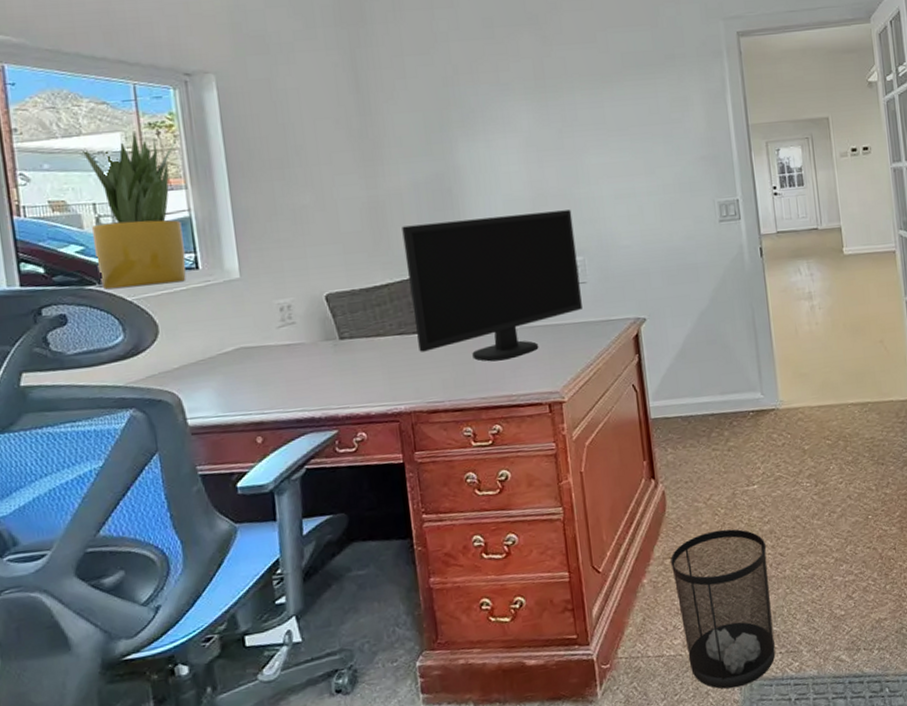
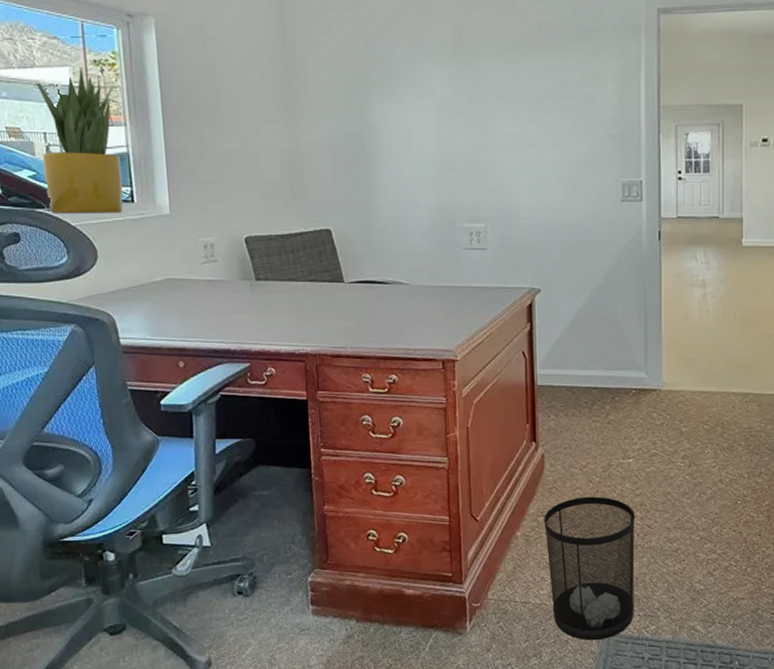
monitor: present [402,210,582,361] -> none [317,177,481,315]

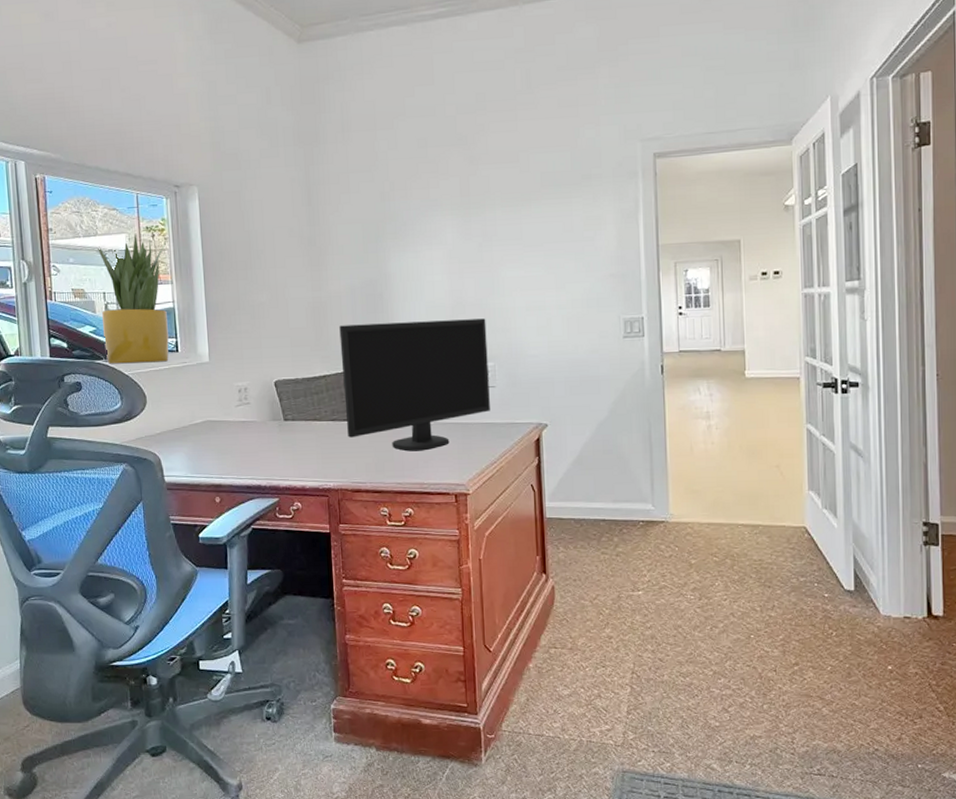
monitor: none [317,177,481,315] -> present [339,318,490,451]
waste bin: present [544,496,636,641] -> none [556,628,648,776]

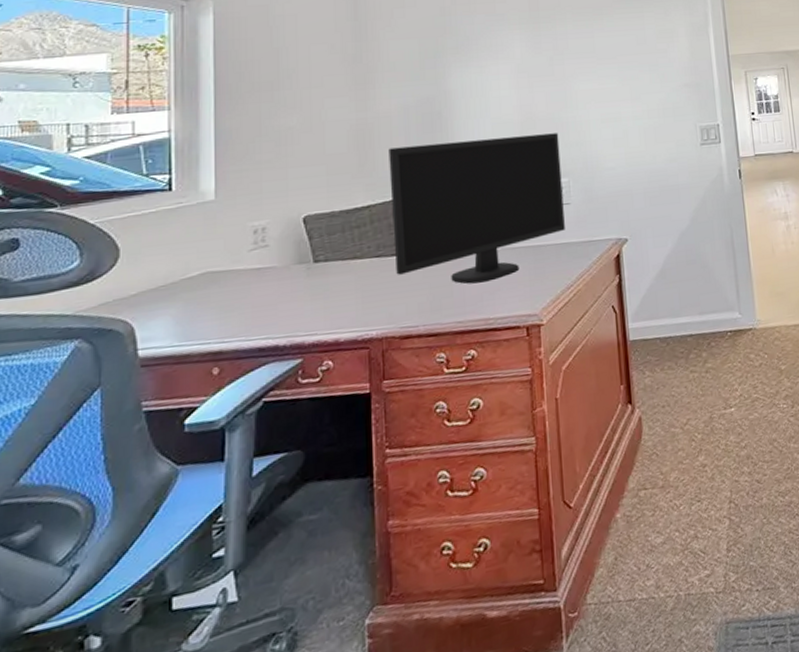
planter: present [96,233,169,364] -> none [60,52,166,213]

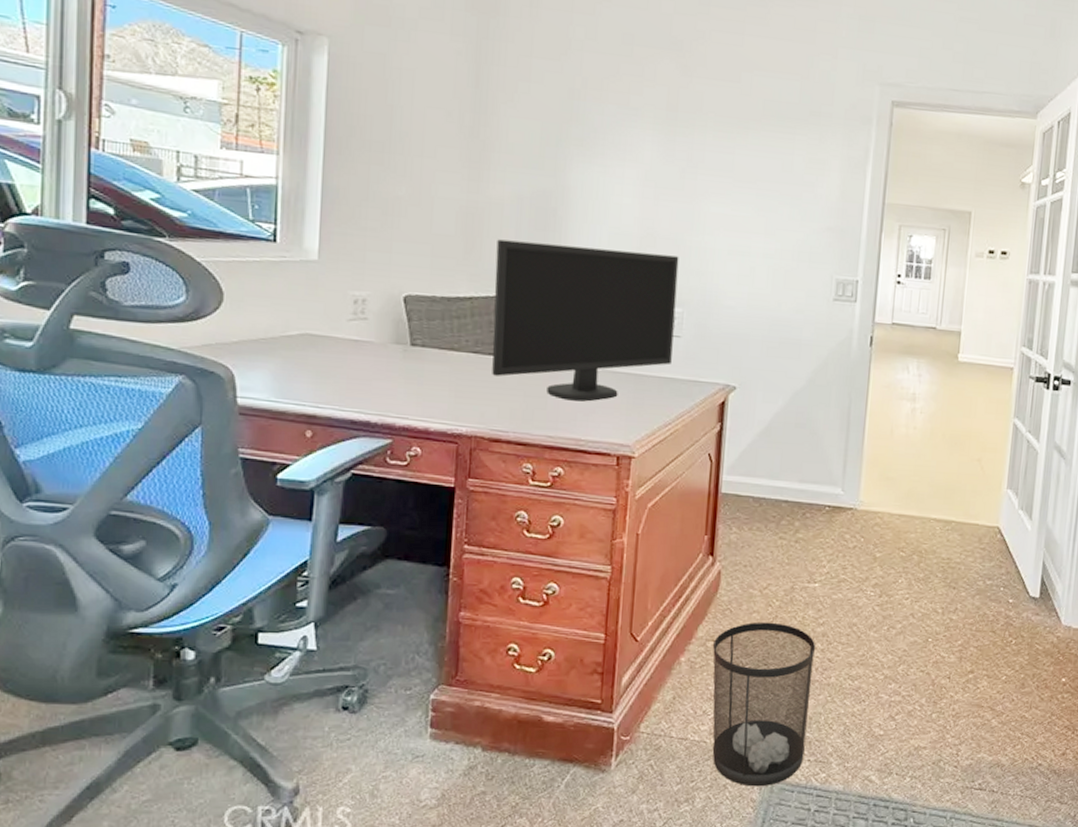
waste bin: none [645,455,752,635] -> present [712,621,816,787]

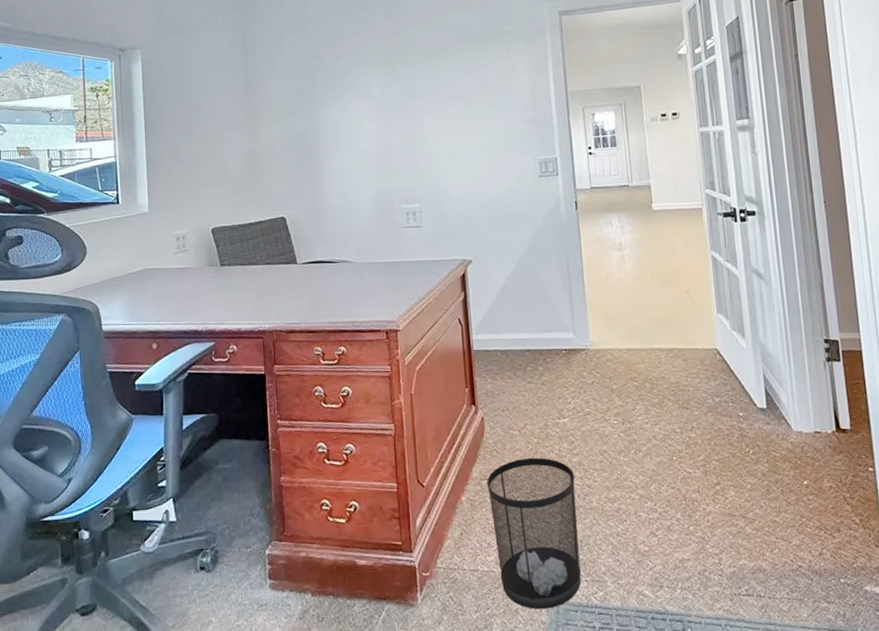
monitor: present [492,239,679,402] -> none [274,163,418,291]

